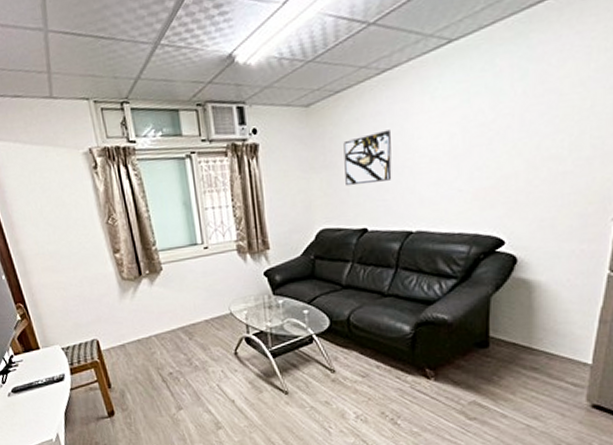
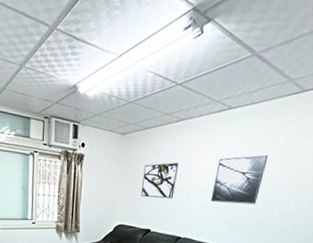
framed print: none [445,94,518,174] -> present [210,154,269,205]

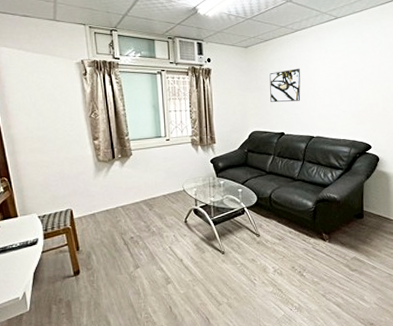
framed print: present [210,154,269,205] -> none [334,54,377,100]

